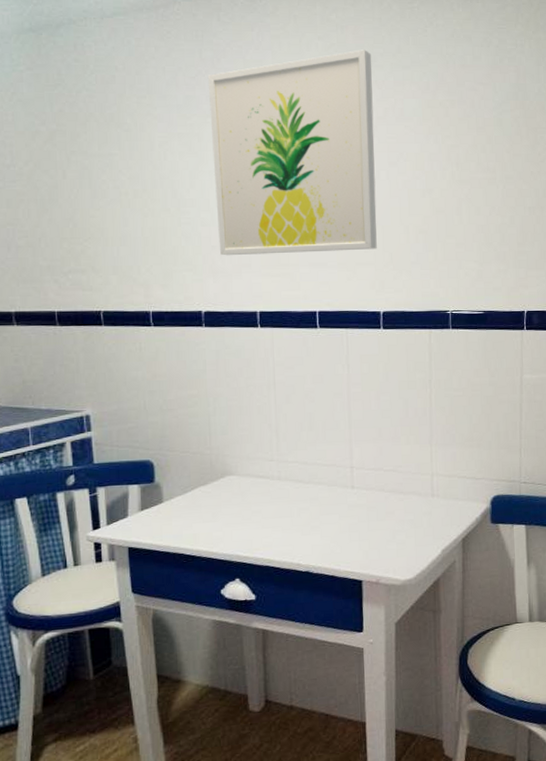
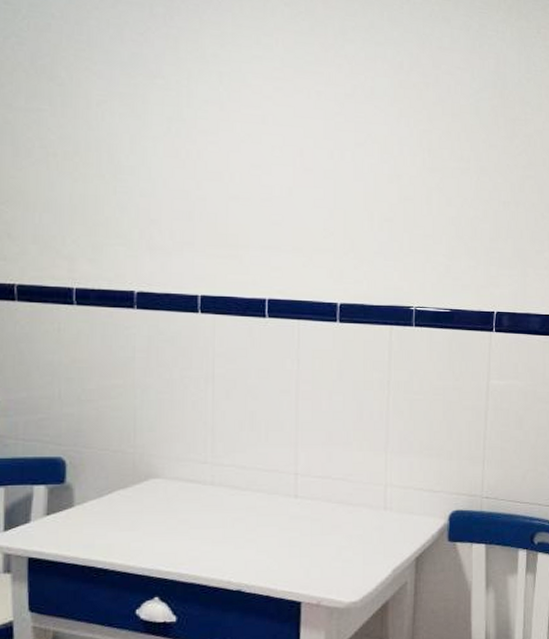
wall art: present [207,49,377,256] -> none [157,21,342,235]

